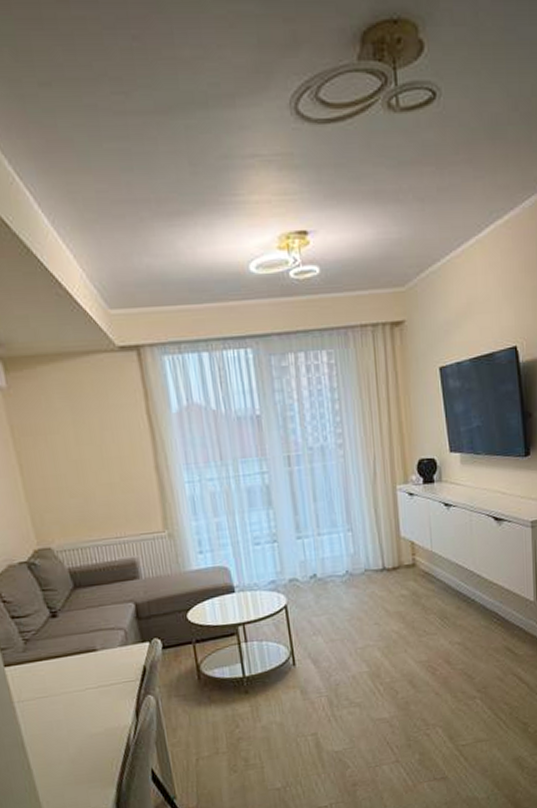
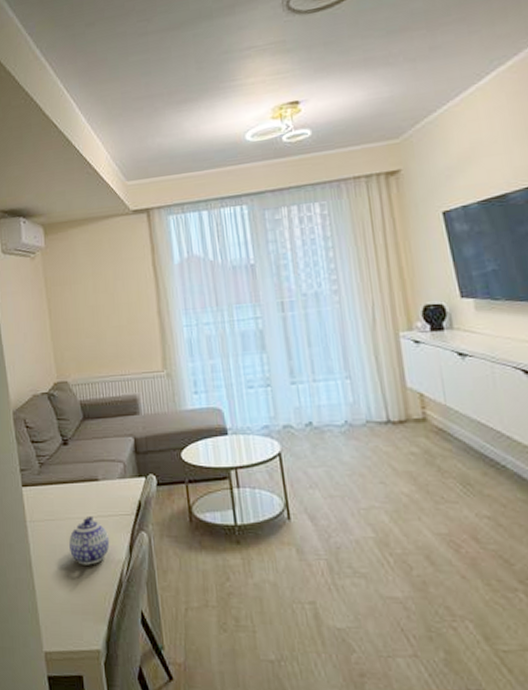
teapot: none [67,686,114,737] -> present [69,515,110,565]

